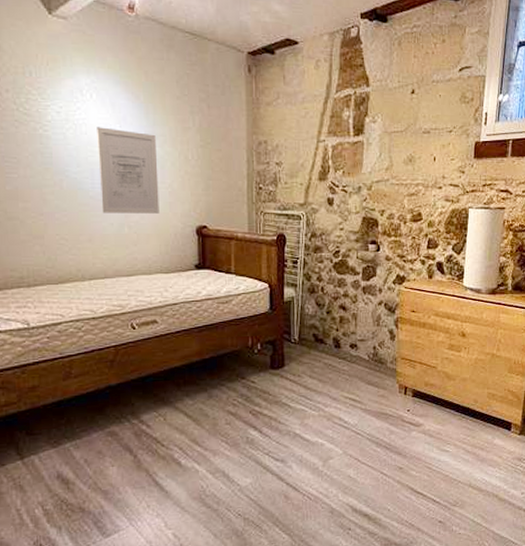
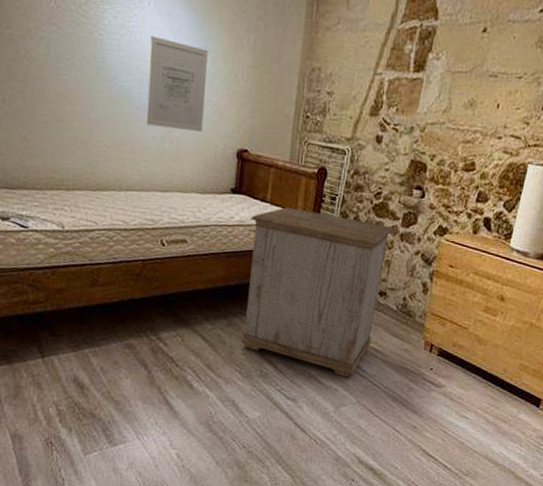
nightstand: none [218,276,356,431] -> present [241,207,394,378]

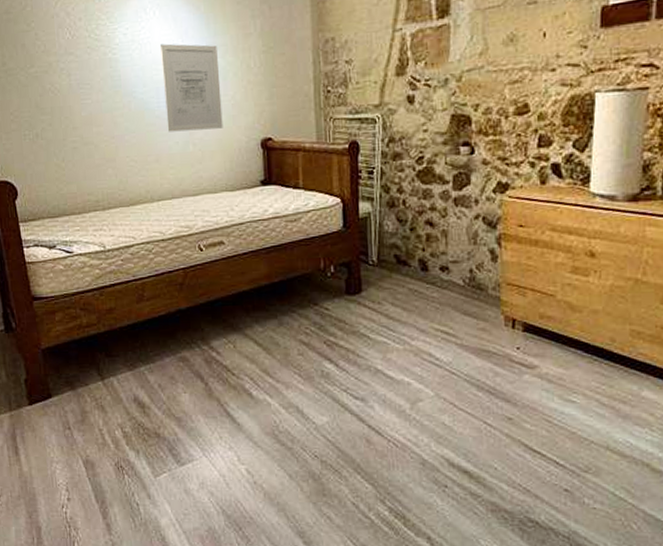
nightstand: present [241,207,394,378] -> none [285,189,445,369]

